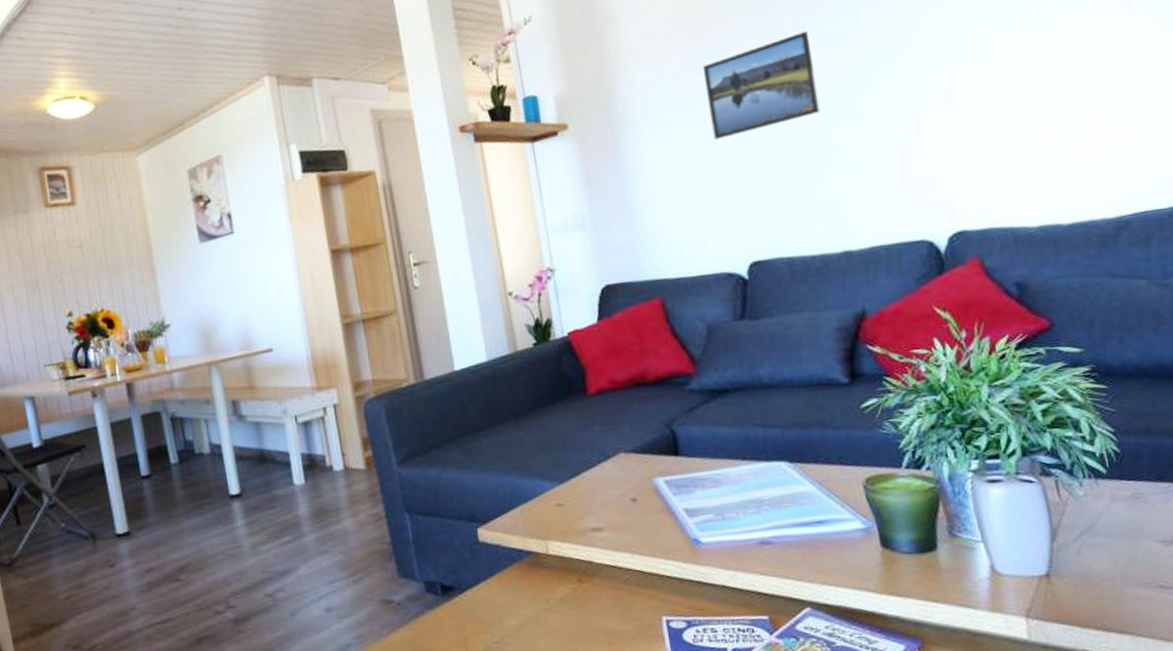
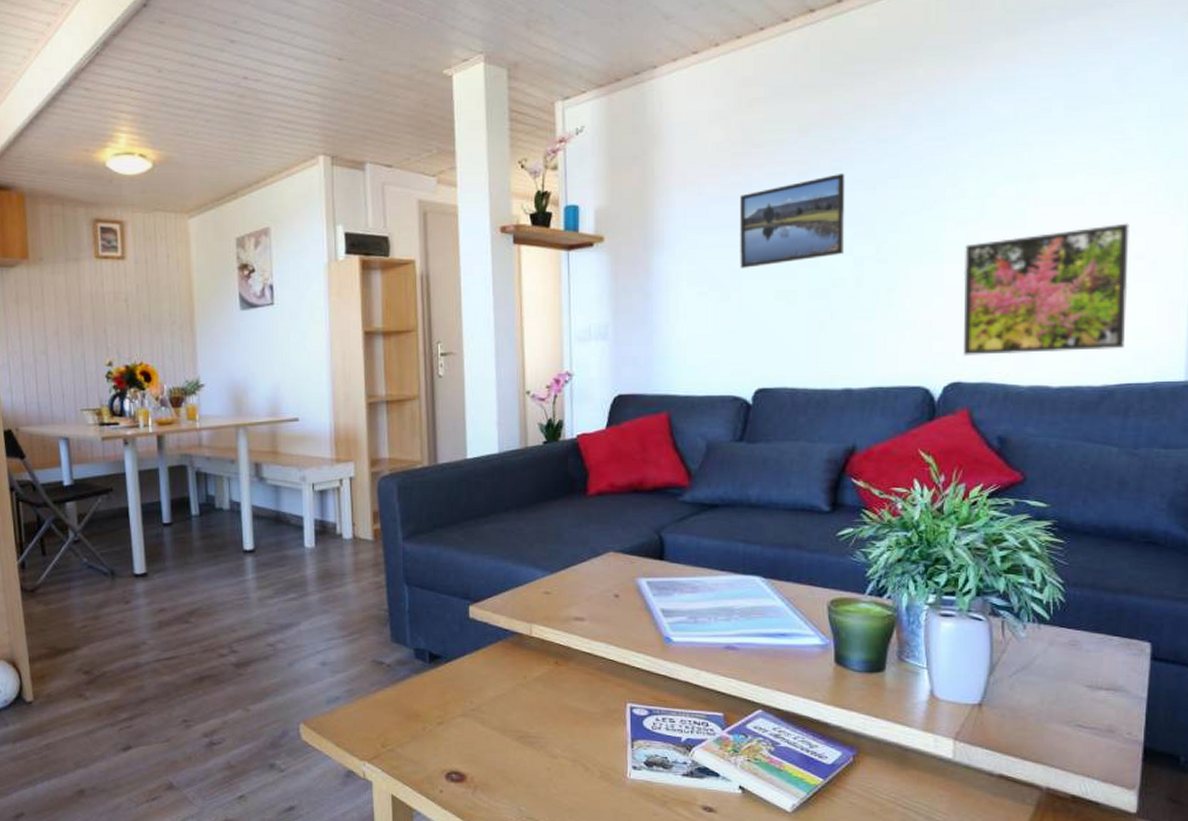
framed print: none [946,46,1133,202] -> present [963,223,1129,355]

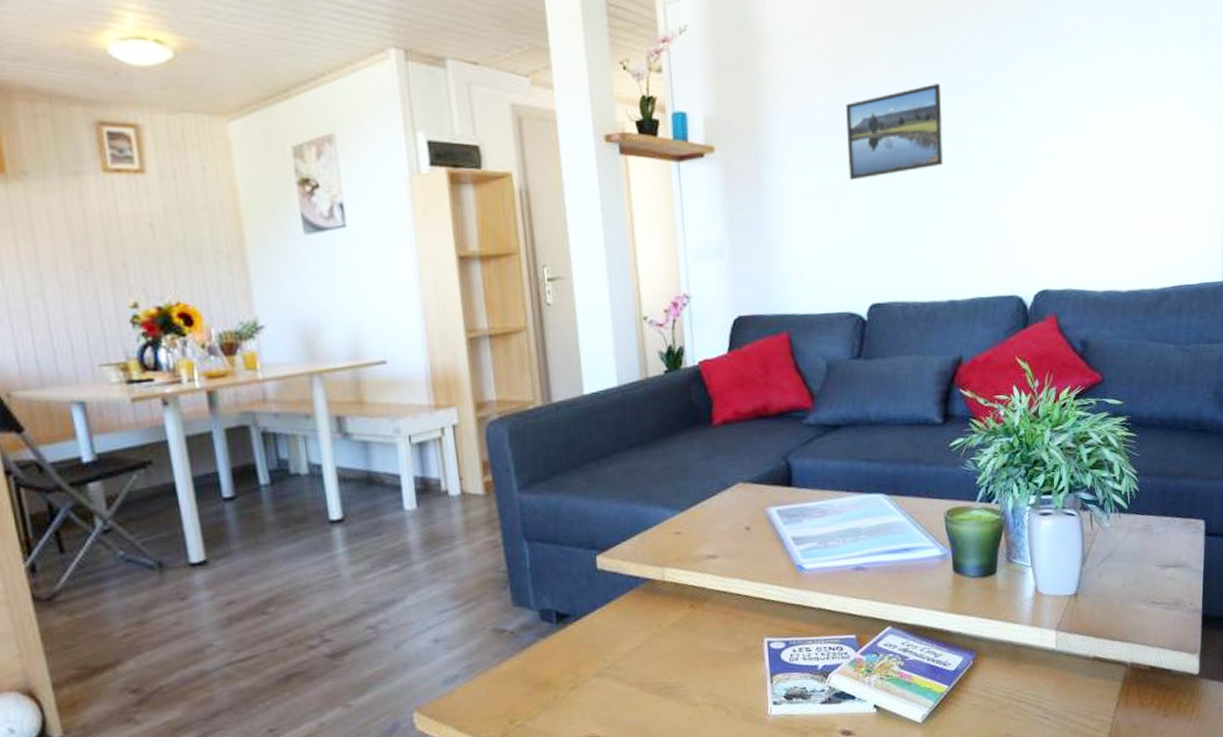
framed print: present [963,223,1129,355] -> none [1046,135,1177,264]

